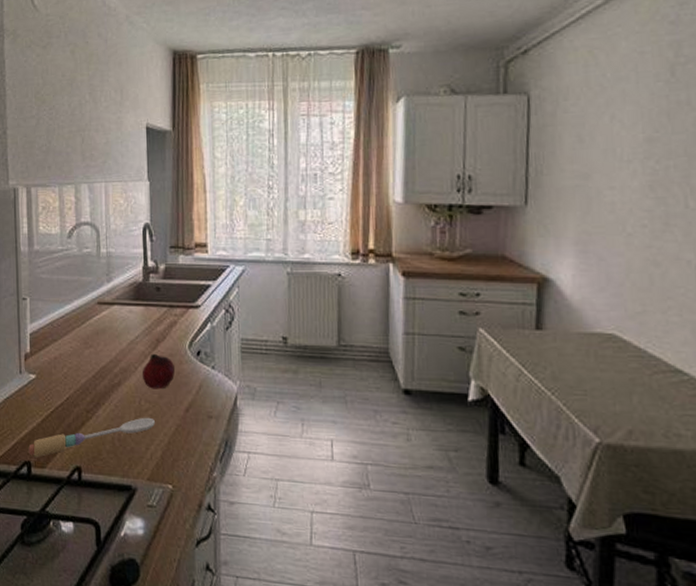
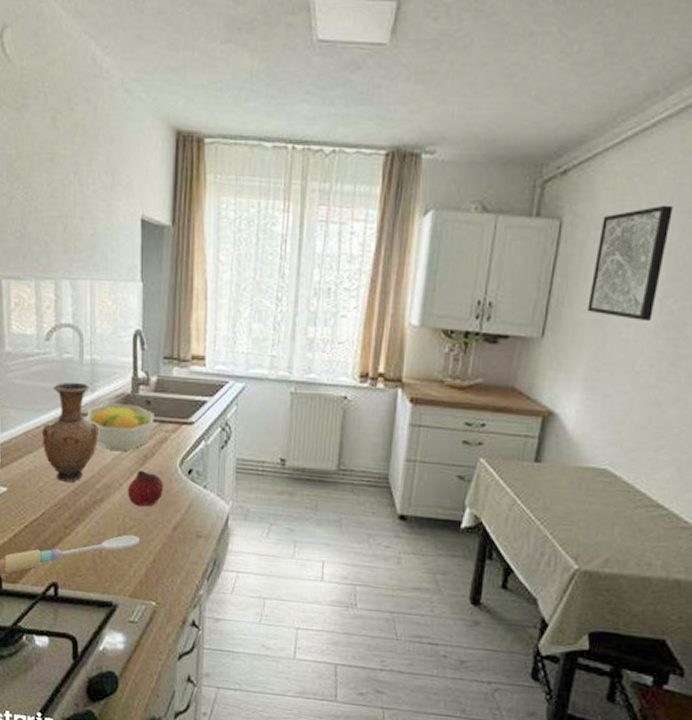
vase: none [66,274,116,367] -> present [42,382,100,482]
fruit bowl: none [102,292,164,335] -> present [85,403,154,451]
wall art: none [567,71,639,182] -> present [587,205,673,321]

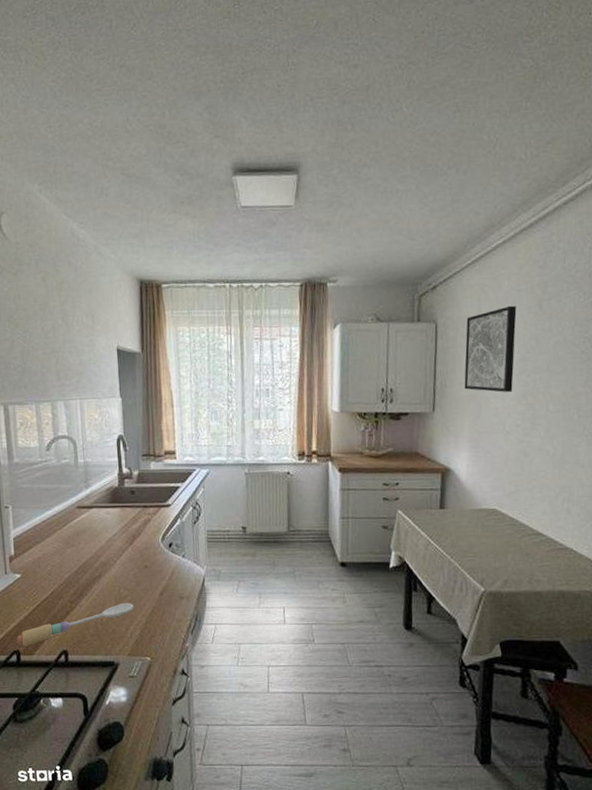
vase: present [42,382,100,482] -> none [48,481,95,564]
fruit bowl: present [85,403,154,451] -> none [82,495,138,534]
fruit: present [127,470,164,507] -> none [120,548,150,579]

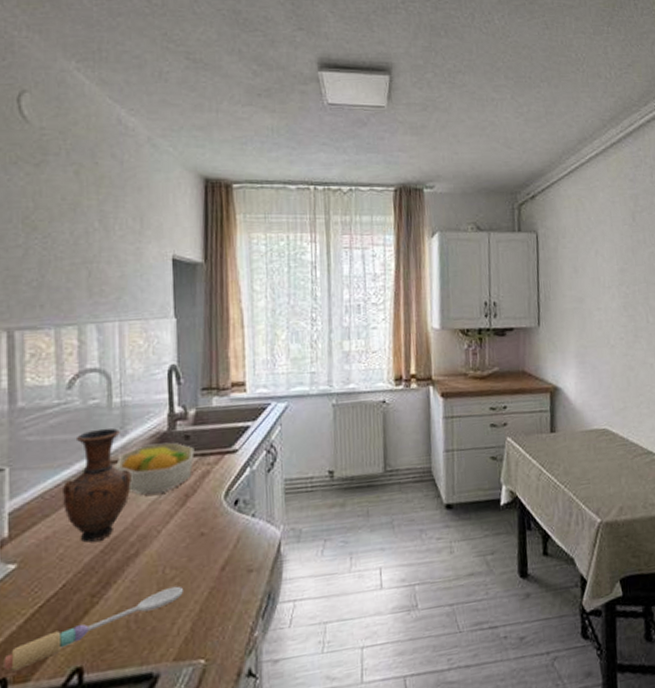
vase: none [48,481,95,564] -> present [63,428,133,543]
fruit bowl: none [82,495,138,534] -> present [114,442,194,495]
wall art: present [464,305,517,392] -> none [566,217,614,305]

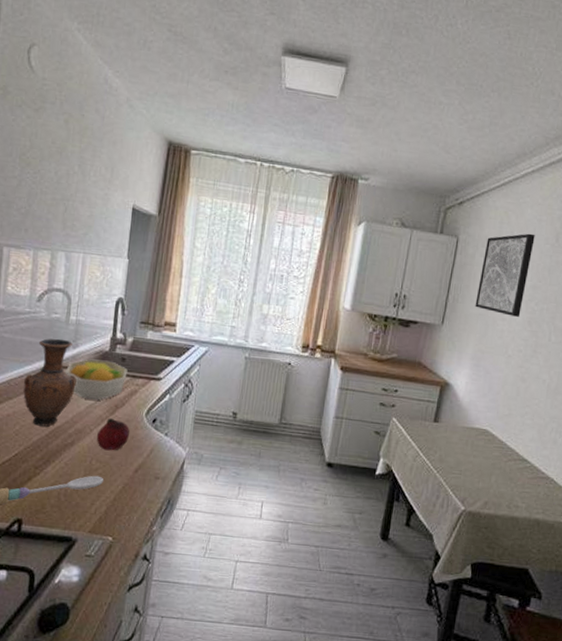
fruit: none [166,510,209,553] -> present [96,417,130,451]
wall art: none [566,217,614,305] -> present [475,233,535,317]

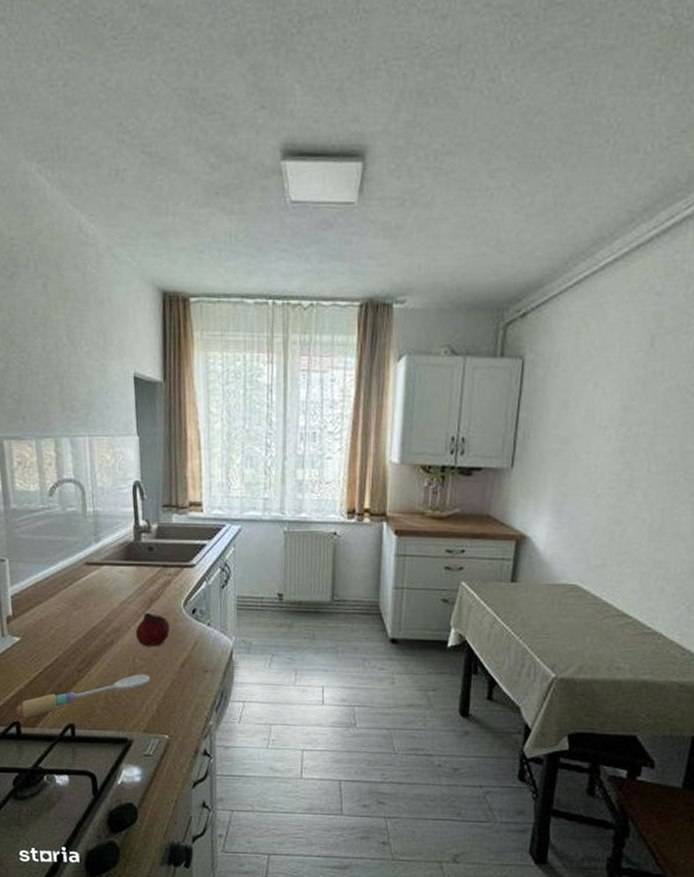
vase: present [23,338,78,427] -> none [51,533,106,628]
fruit bowl: present [65,359,128,400] -> none [91,552,157,596]
wall art: present [475,233,535,317] -> none [551,341,623,447]

